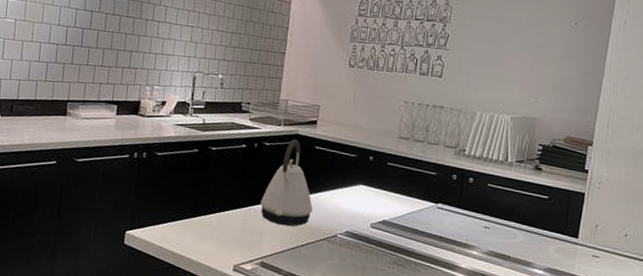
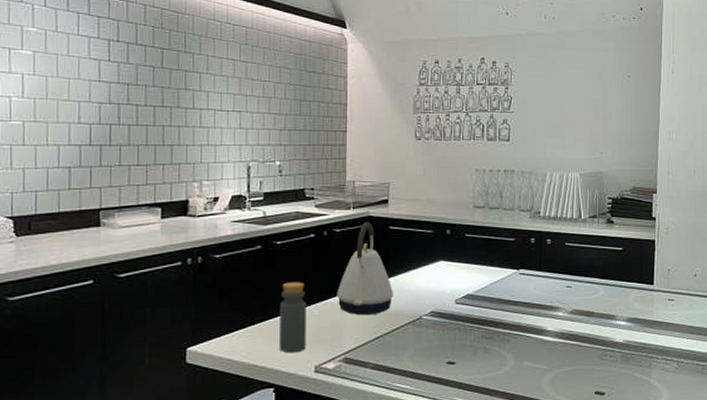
bottle: none [204,185,233,250] -> present [279,282,307,353]

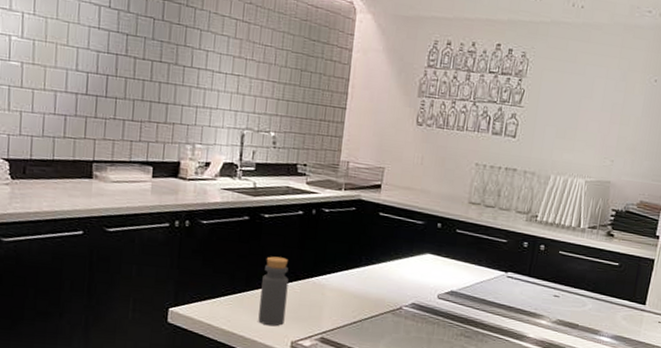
kettle: present [337,222,394,316] -> none [319,205,377,299]

